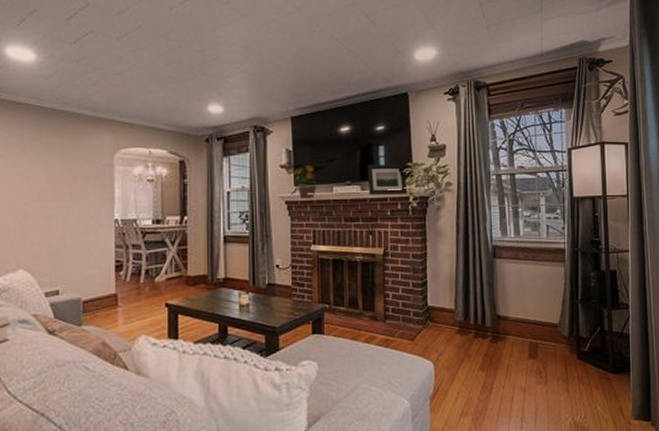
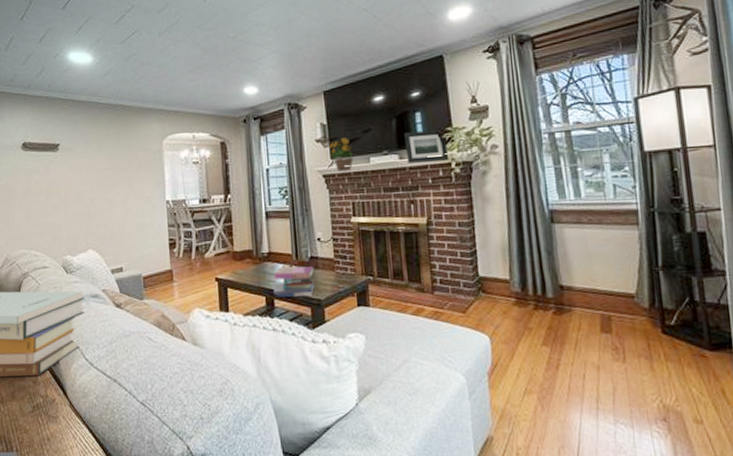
books: none [227,292,271,325] -> present [273,266,314,297]

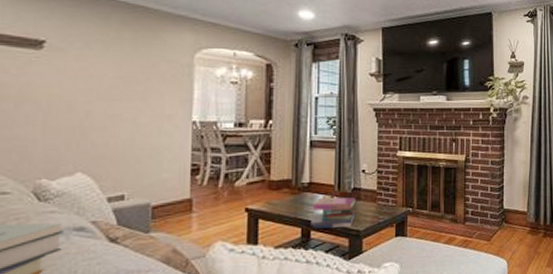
flowerpot: present [329,137,354,172] -> none [382,74,405,107]
picture frame: present [404,130,449,163] -> none [453,77,489,105]

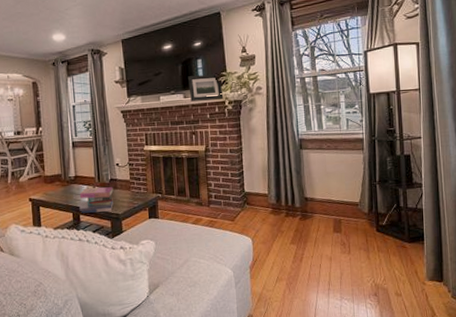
picture frame: none [453,77,489,105] -> present [188,74,224,101]

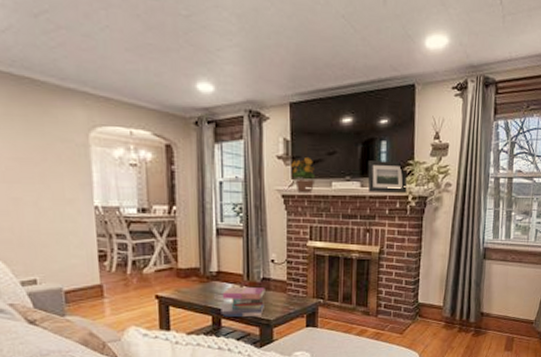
flowerpot: none [126,79,147,108] -> present [291,156,316,193]

